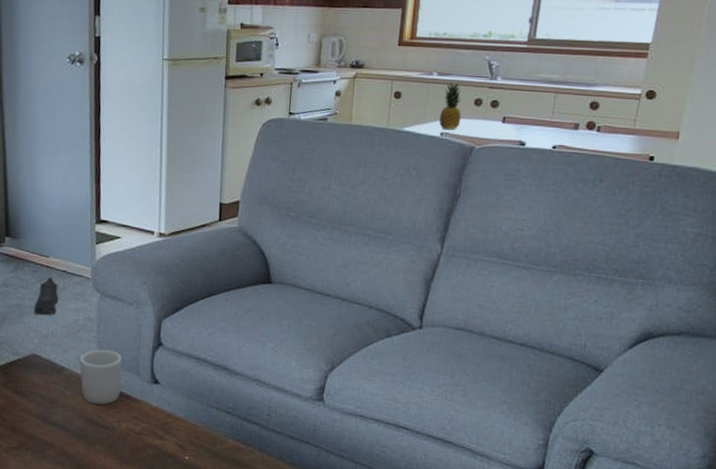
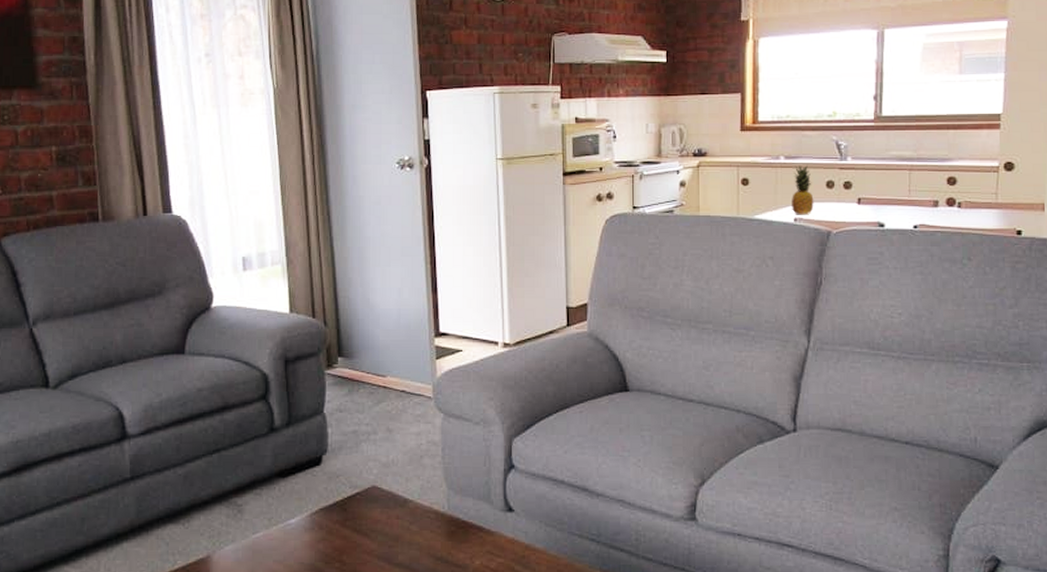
shoe: present [34,277,59,316] -> none [372,399,398,442]
mug: present [79,349,122,405] -> none [424,476,472,539]

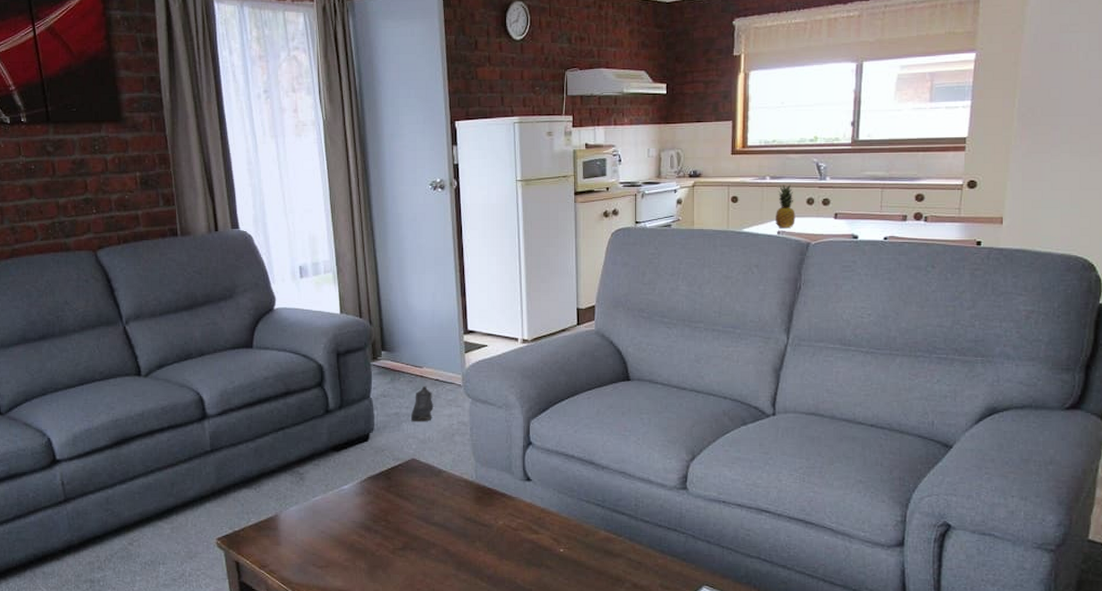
shoe: none [372,399,398,442] -> present [411,386,433,422]

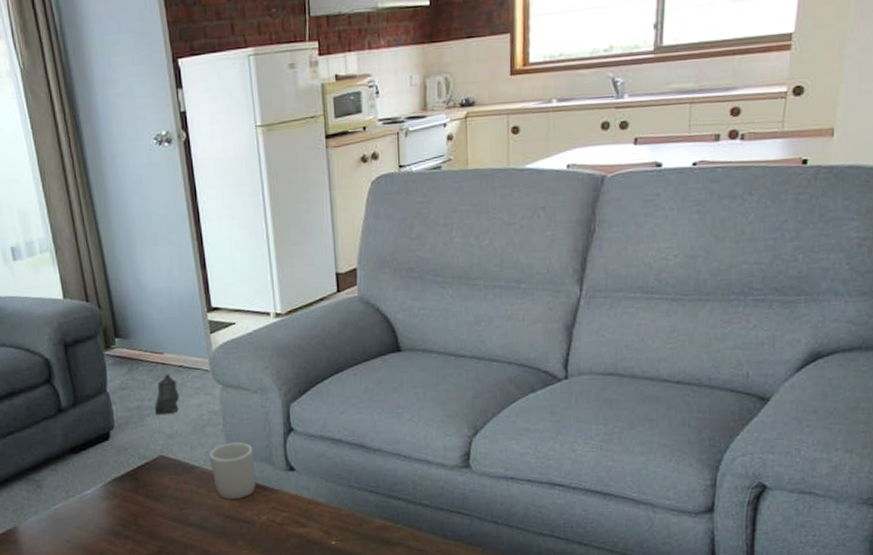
mug: none [455,451,496,503] -> present [209,442,257,499]
fruit: present [775,183,795,229] -> none [563,105,588,161]

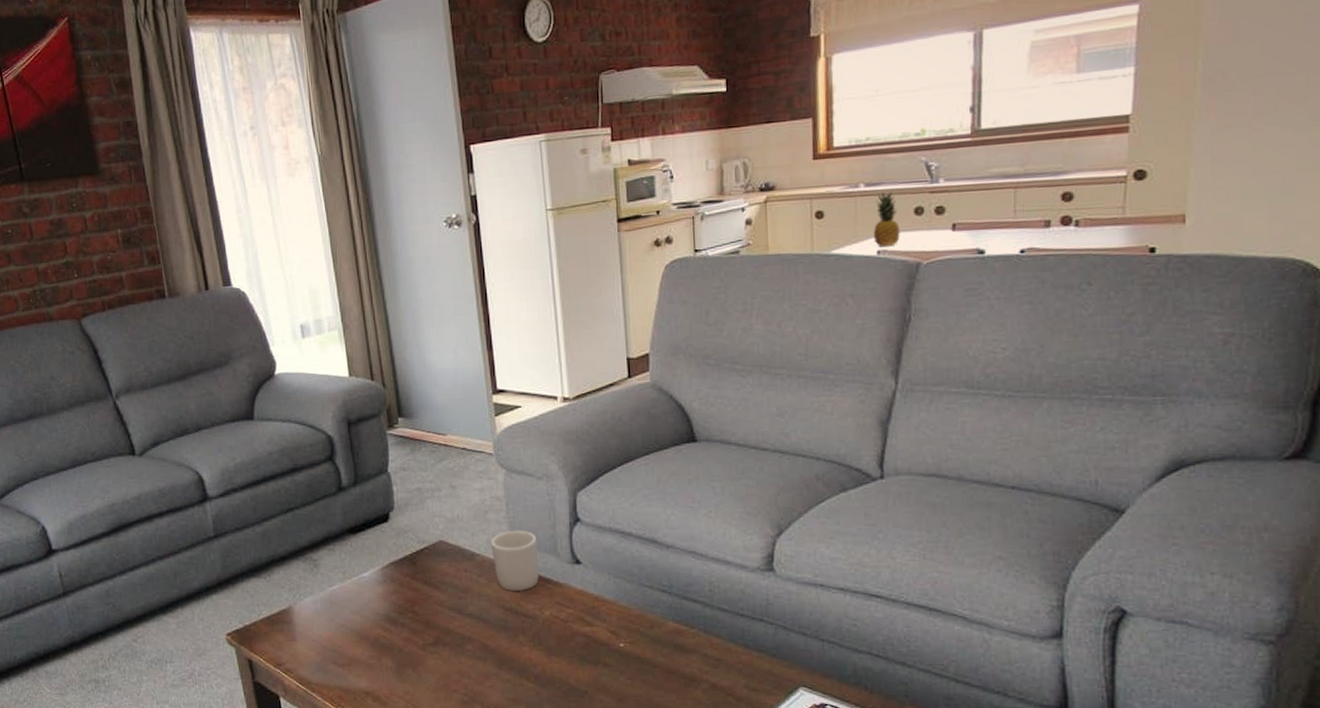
shoe: present [155,374,179,415] -> none [436,456,461,499]
fruit: none [563,105,588,161] -> present [873,190,900,247]

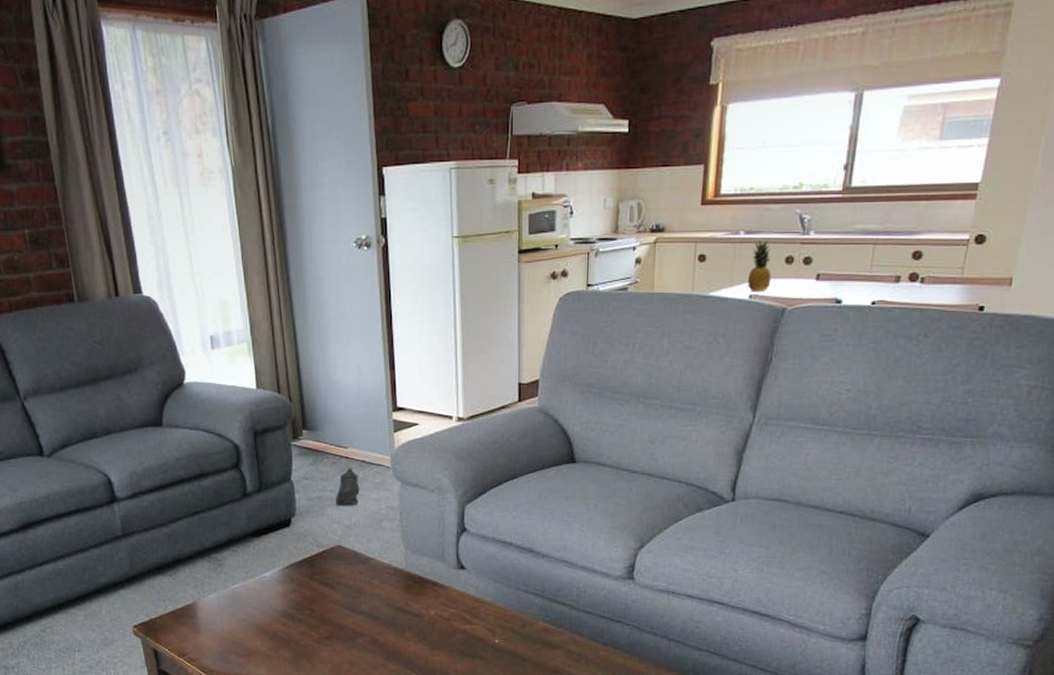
shoe: none [436,456,461,499] -> present [336,468,360,507]
mug: present [490,530,540,591] -> none [384,537,428,592]

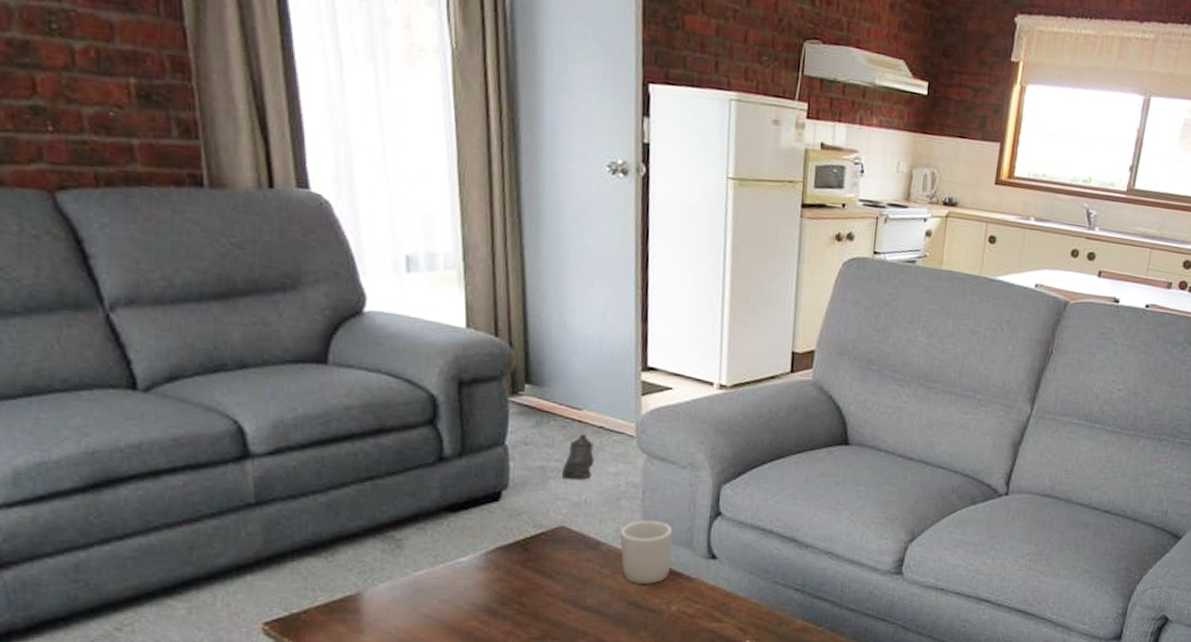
mug: none [384,537,428,592] -> present [619,520,673,584]
fruit: present [747,239,771,292] -> none [1034,229,1058,282]

